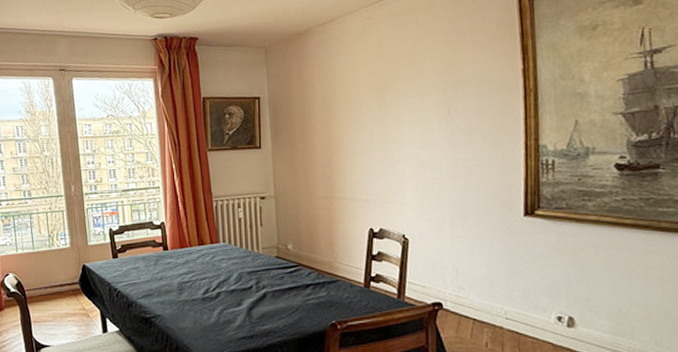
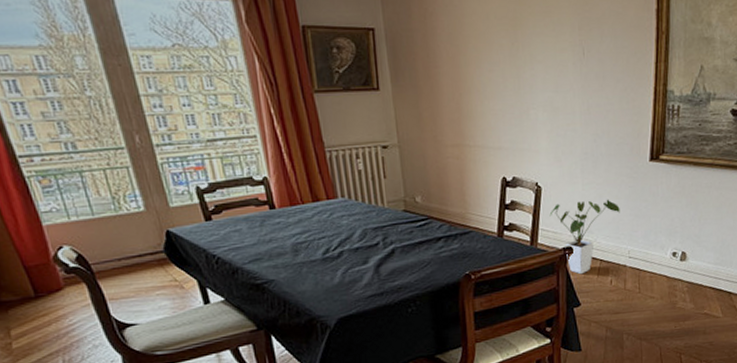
house plant: none [417,254,493,334] -> present [549,199,620,275]

